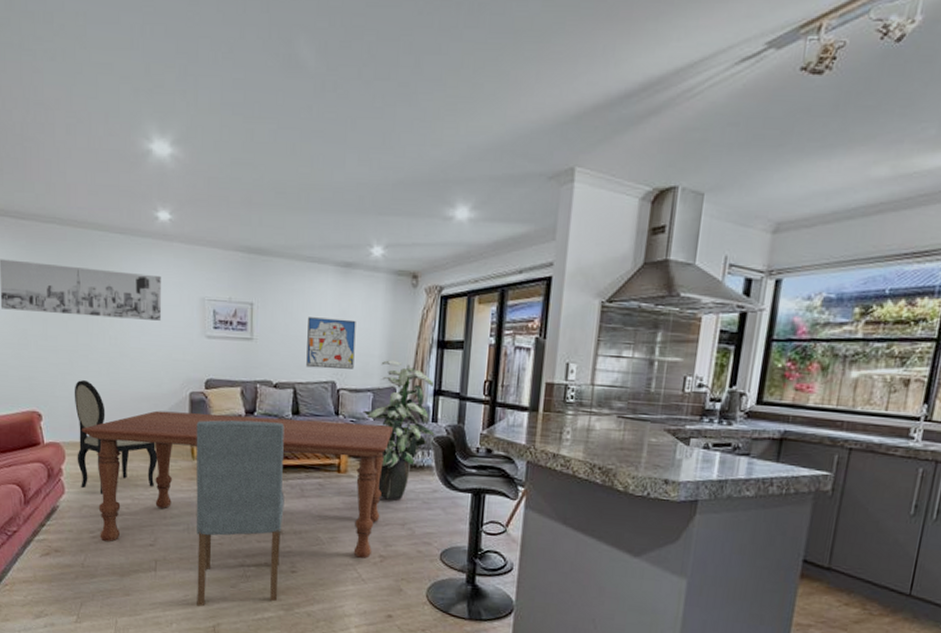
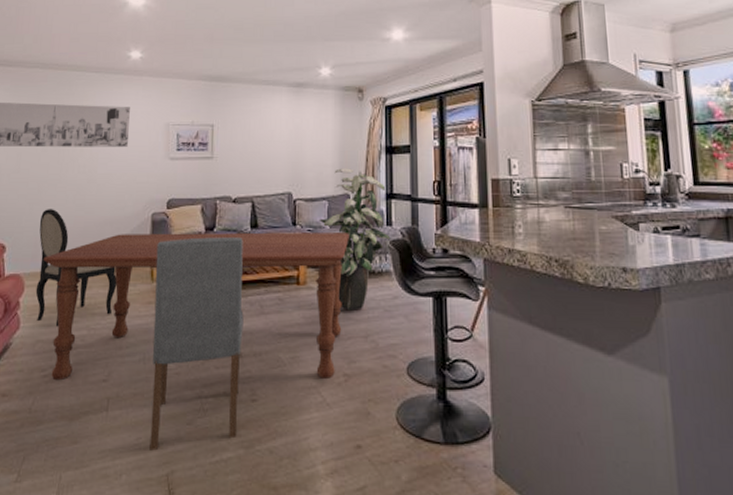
wall art: present [306,317,356,369] -> none [263,133,309,181]

